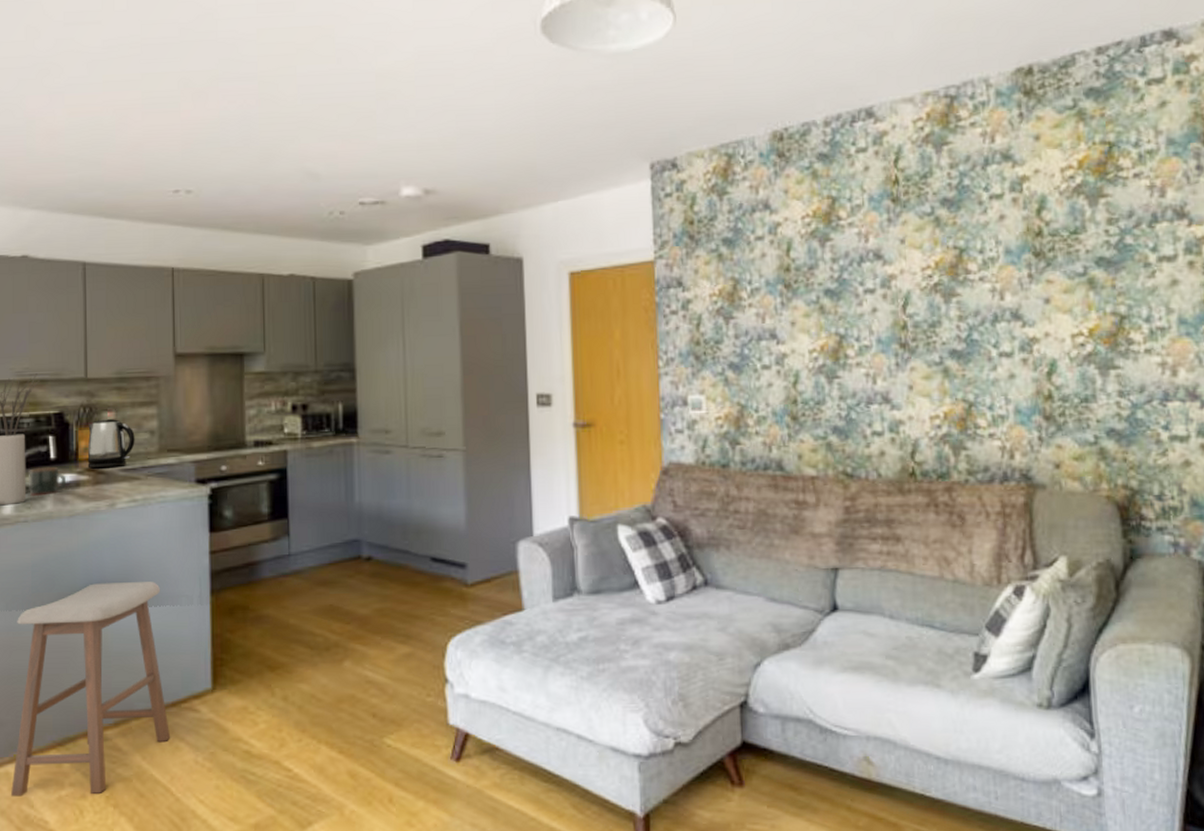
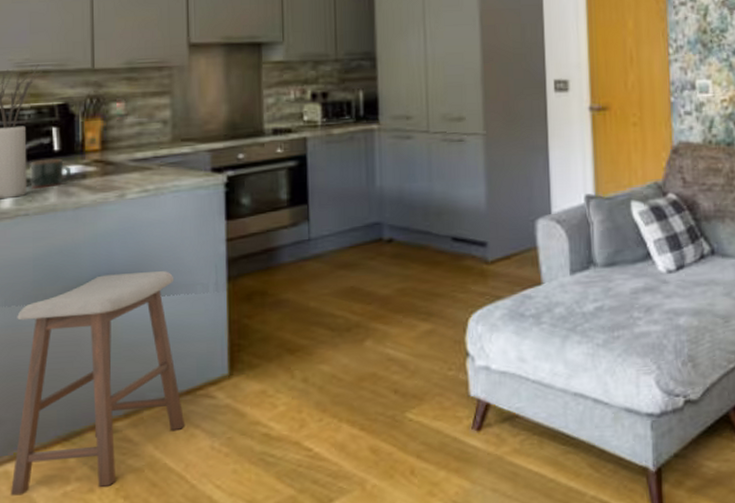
kettle: present [87,418,135,469] -> none [95,108,146,160]

